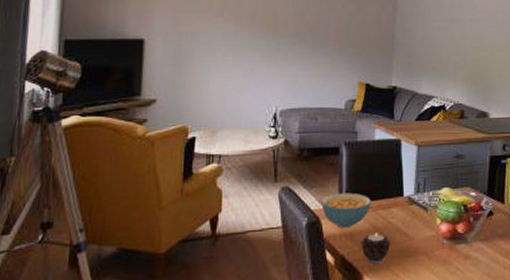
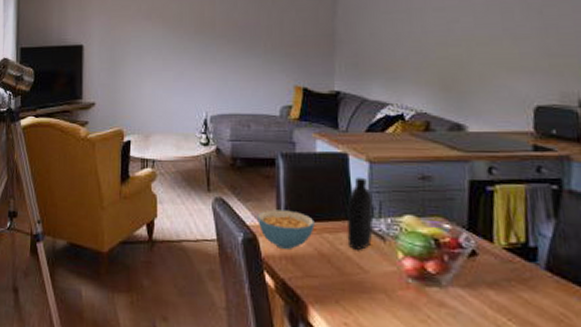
candle: present [361,232,391,264] -> none [304,259,341,295]
bottle: none [397,159,420,221] -> present [346,177,375,250]

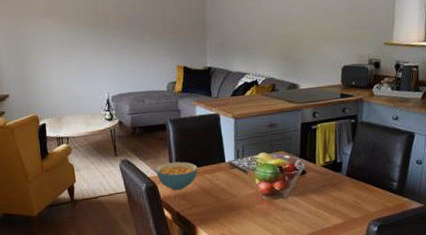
bottle: present [346,177,375,250] -> none [219,130,239,183]

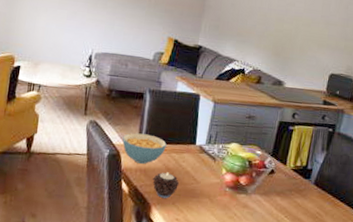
candle: none [192,193,218,217] -> present [153,172,180,198]

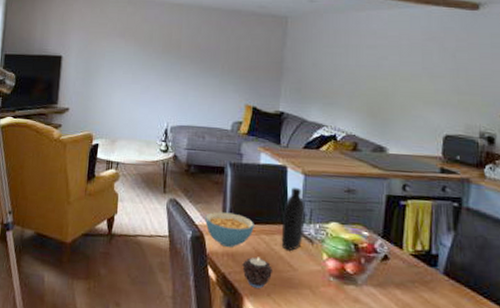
bottle: none [188,113,213,167] -> present [281,187,306,251]

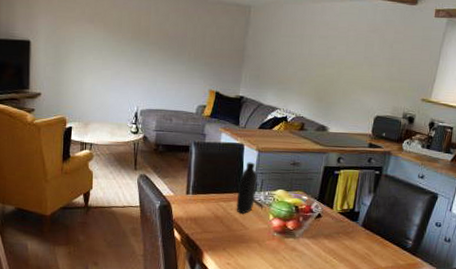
cereal bowl: present [205,212,254,247] -> none [172,184,214,213]
candle: present [242,257,274,288] -> none [203,220,229,244]

